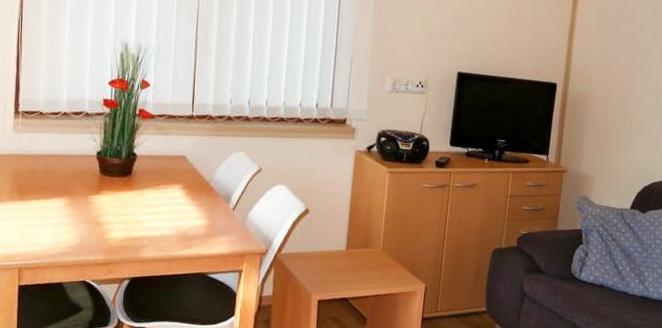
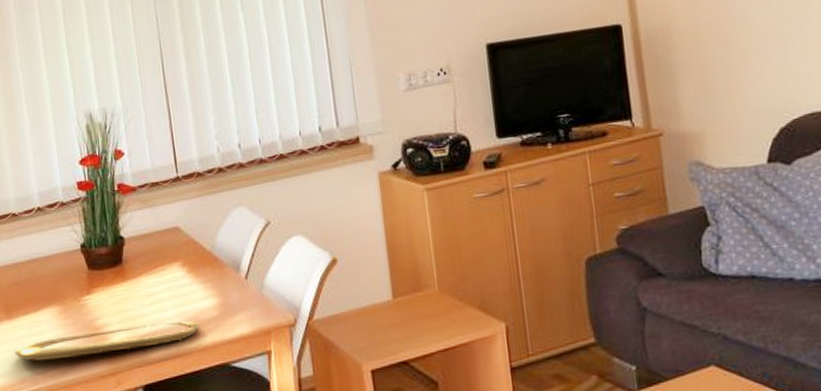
placemat: none [21,224,188,248] -> present [14,321,200,361]

